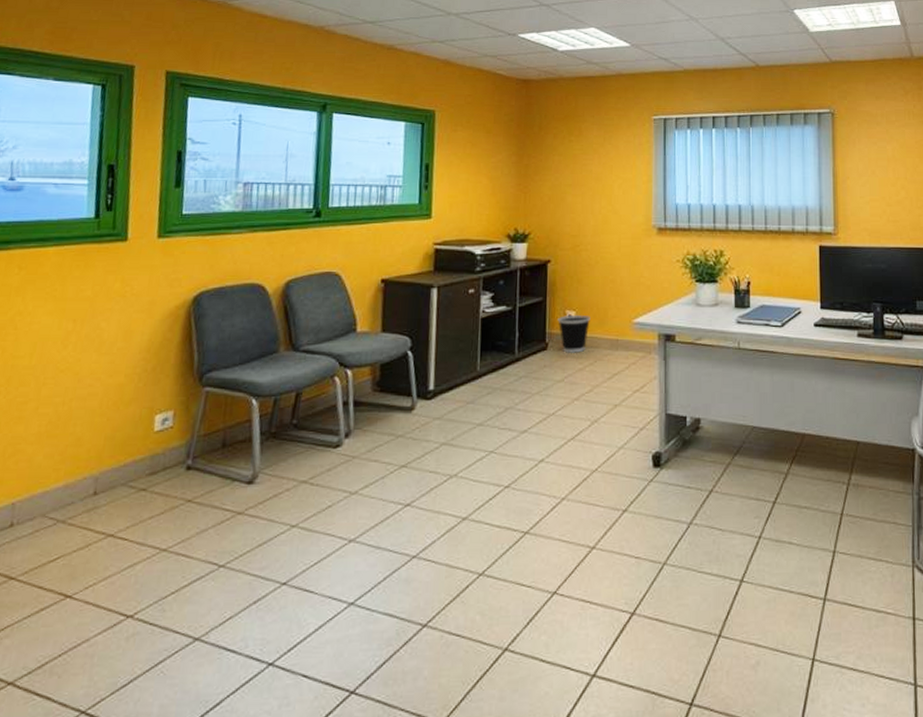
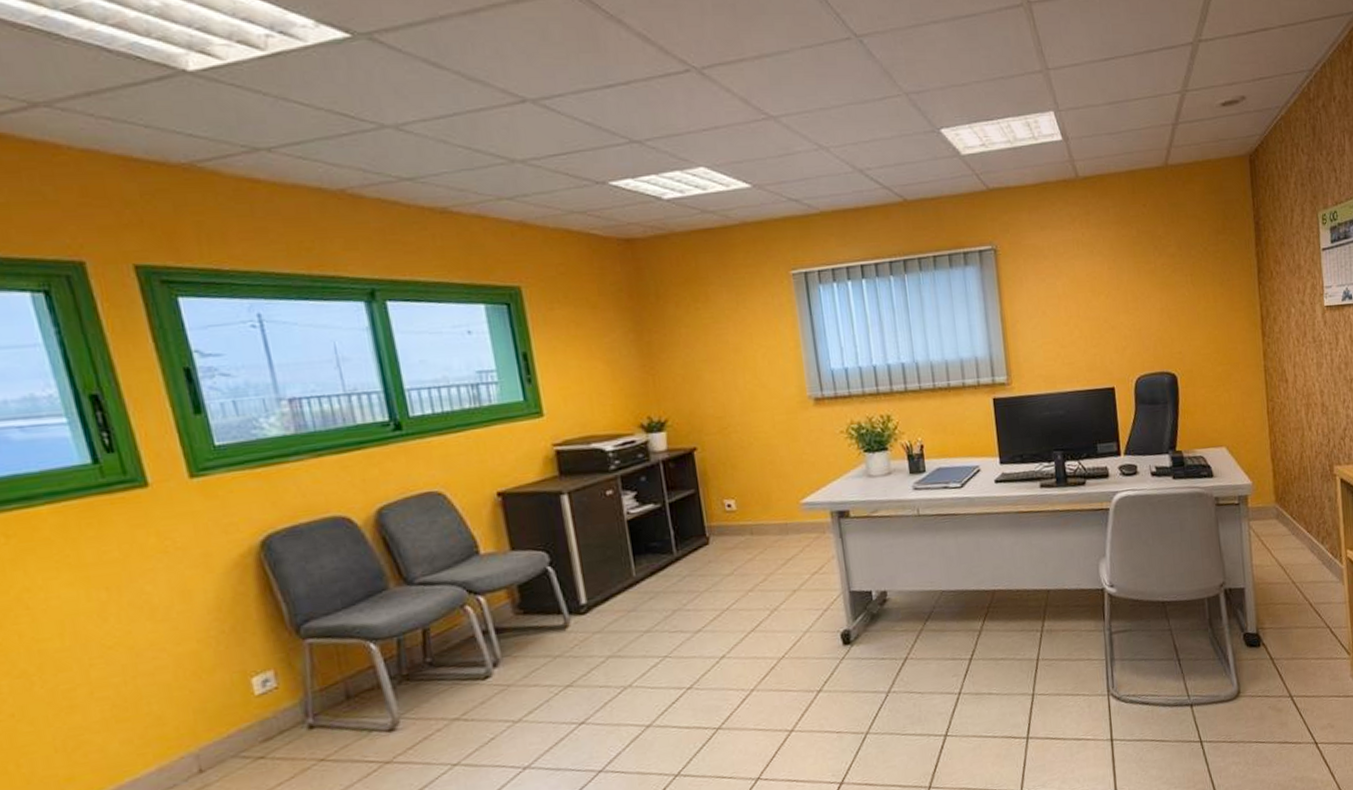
wastebasket: present [557,315,590,353] -> none [715,502,754,545]

